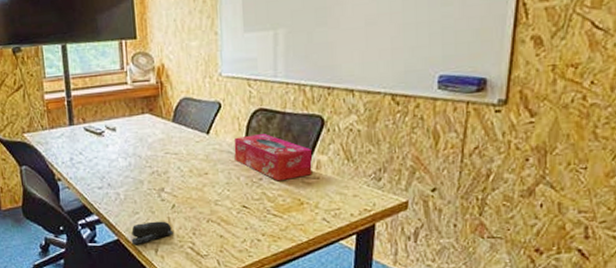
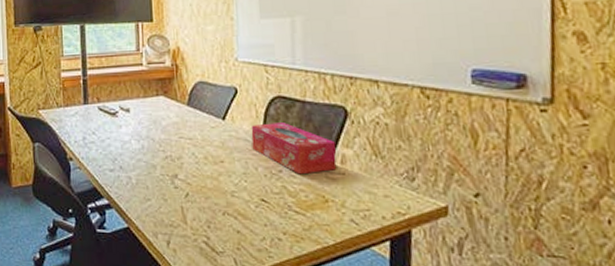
stapler: present [131,221,173,245] -> none [142,210,187,235]

